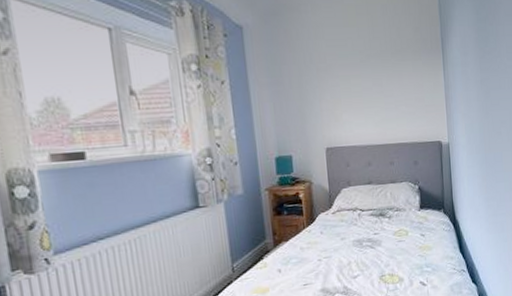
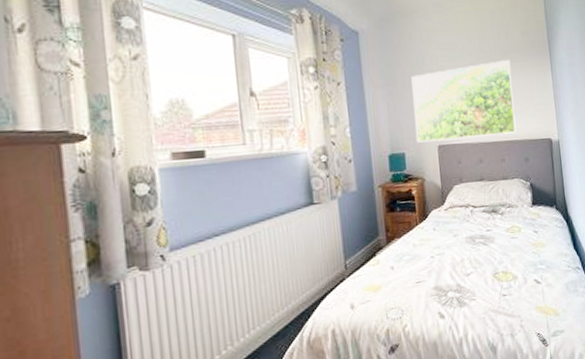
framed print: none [298,58,406,145] -> present [411,60,516,143]

